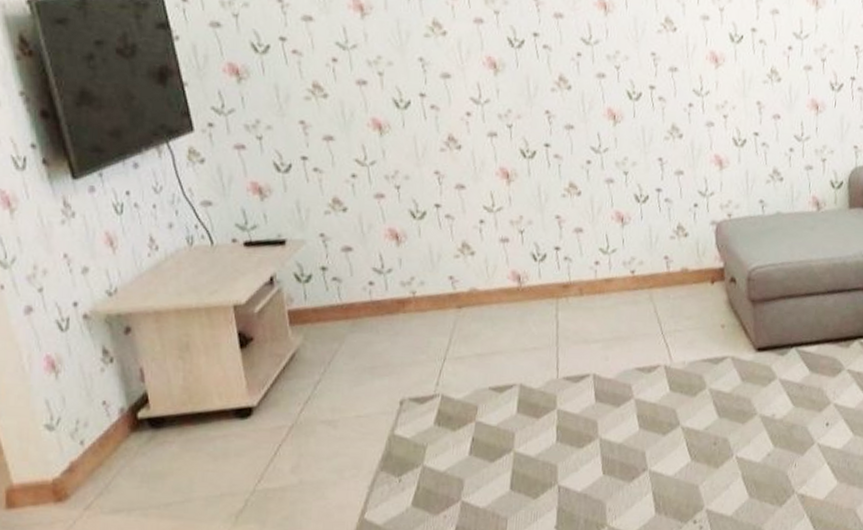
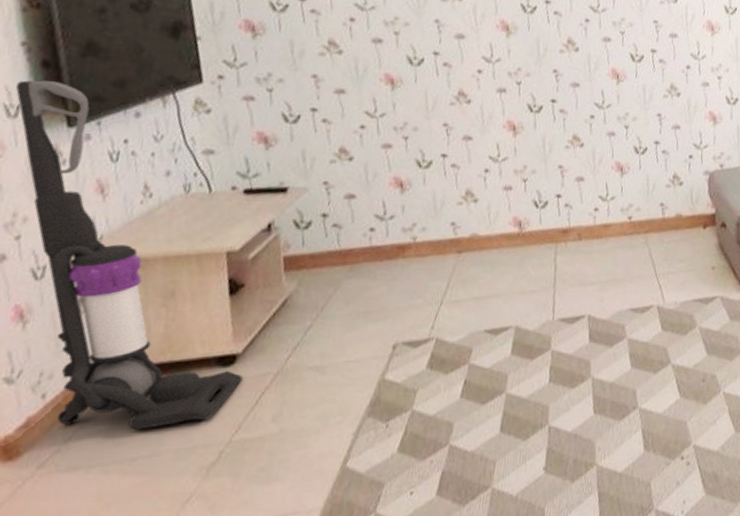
vacuum cleaner: none [19,131,260,477] -> present [15,80,243,430]

